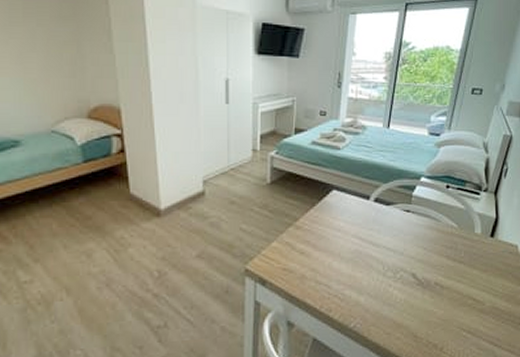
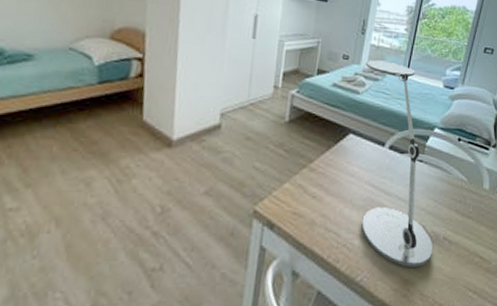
desk lamp: none [344,113,424,312] -> present [361,60,433,267]

